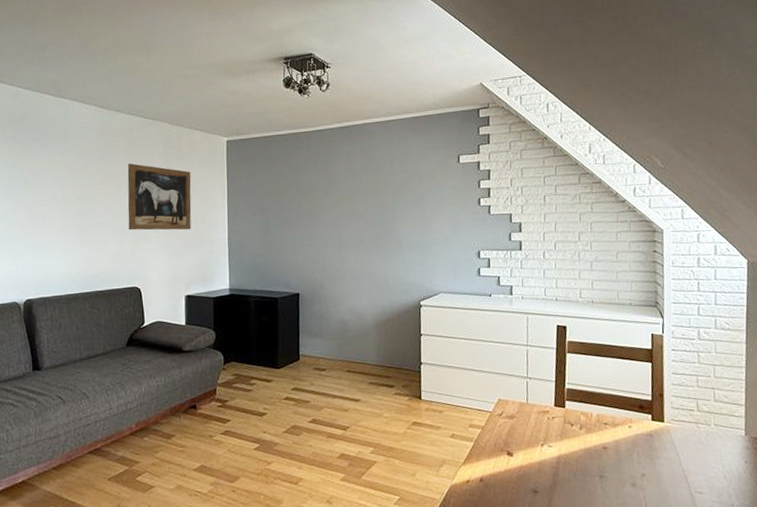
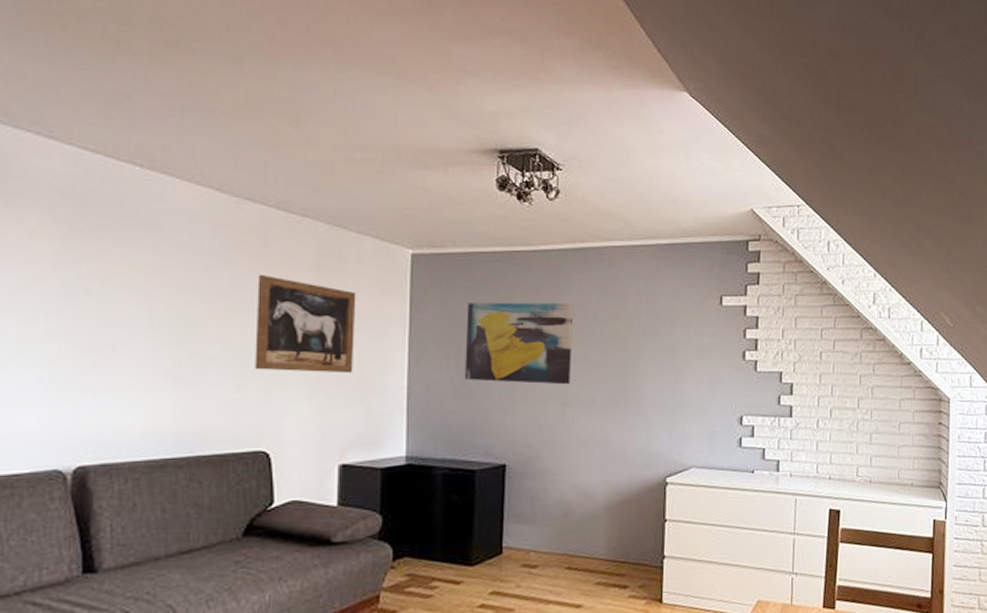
wall art: none [266,168,344,232] -> present [464,302,574,385]

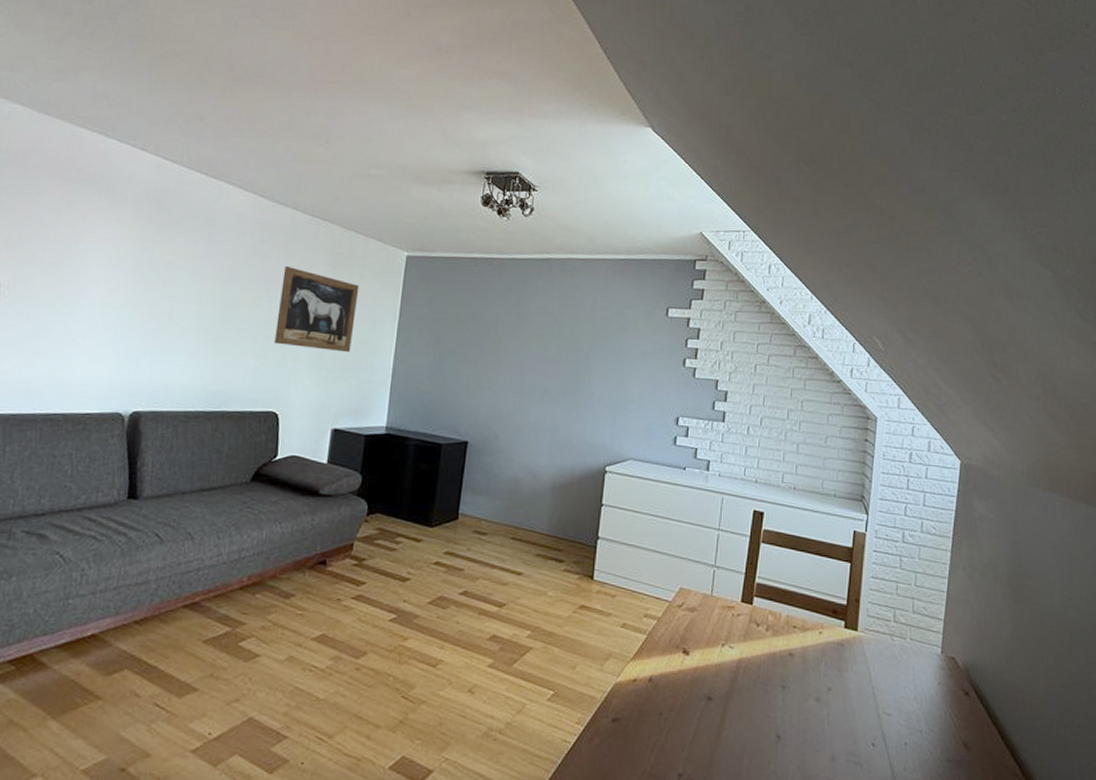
wall art: present [464,302,574,385] -> none [439,300,537,376]

